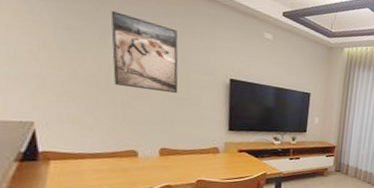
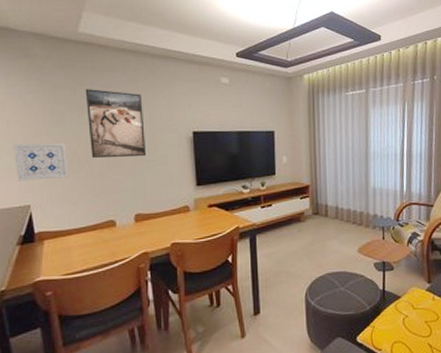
wall art: none [14,53,85,100] -> present [14,143,68,181]

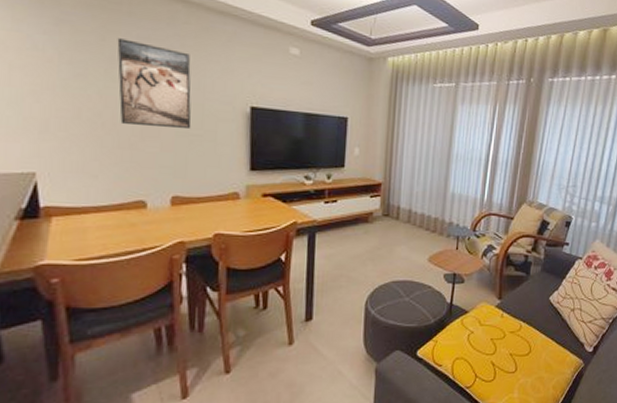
wall art: present [14,143,68,181] -> none [16,95,89,144]

